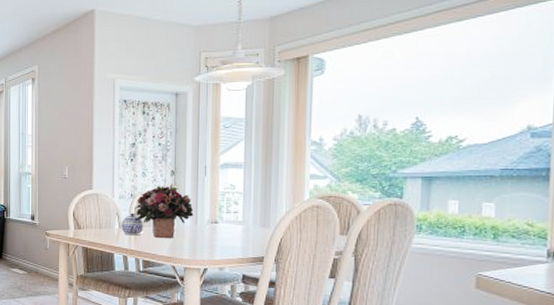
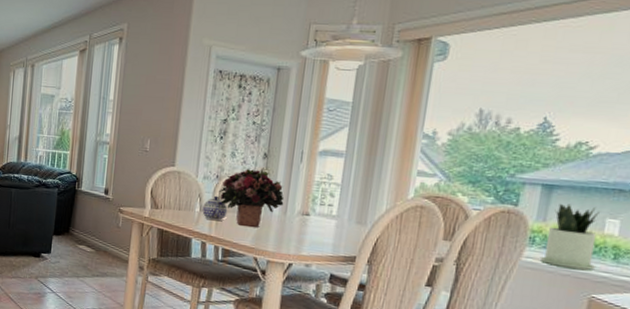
planter: none [428,192,479,251] -> present [539,203,600,271]

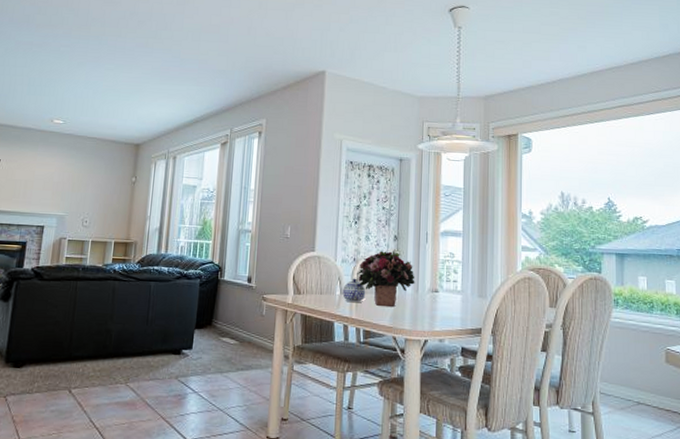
planter: present [539,203,600,271] -> none [624,269,666,326]

